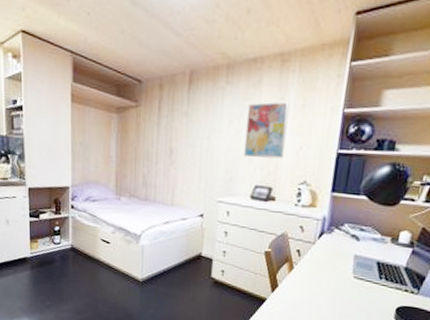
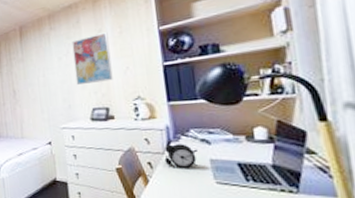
alarm clock: none [313,235,346,260] -> present [164,144,197,168]

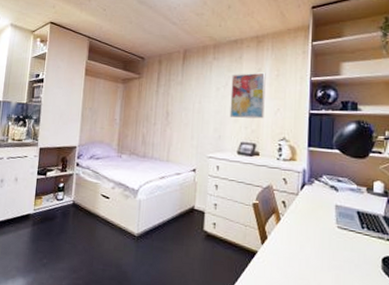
alarm clock: present [164,144,197,168] -> none [297,186,326,211]

